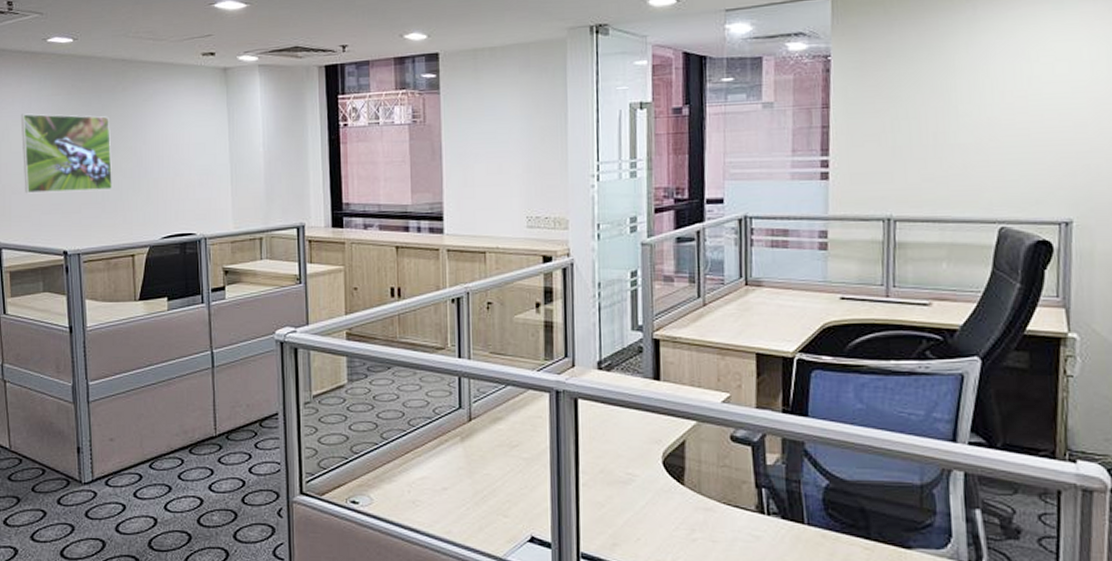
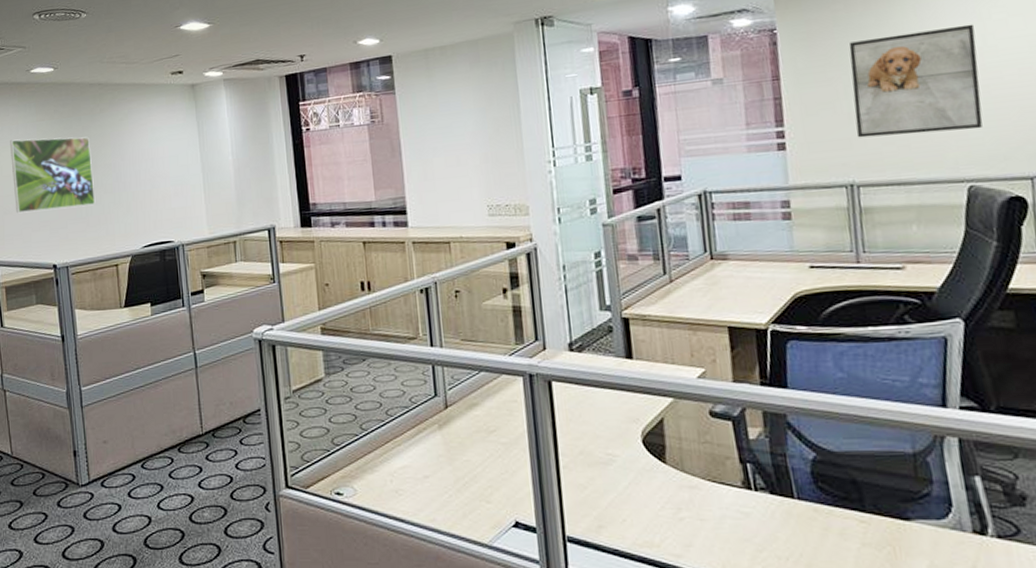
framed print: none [898,65,1022,172] -> present [849,24,983,138]

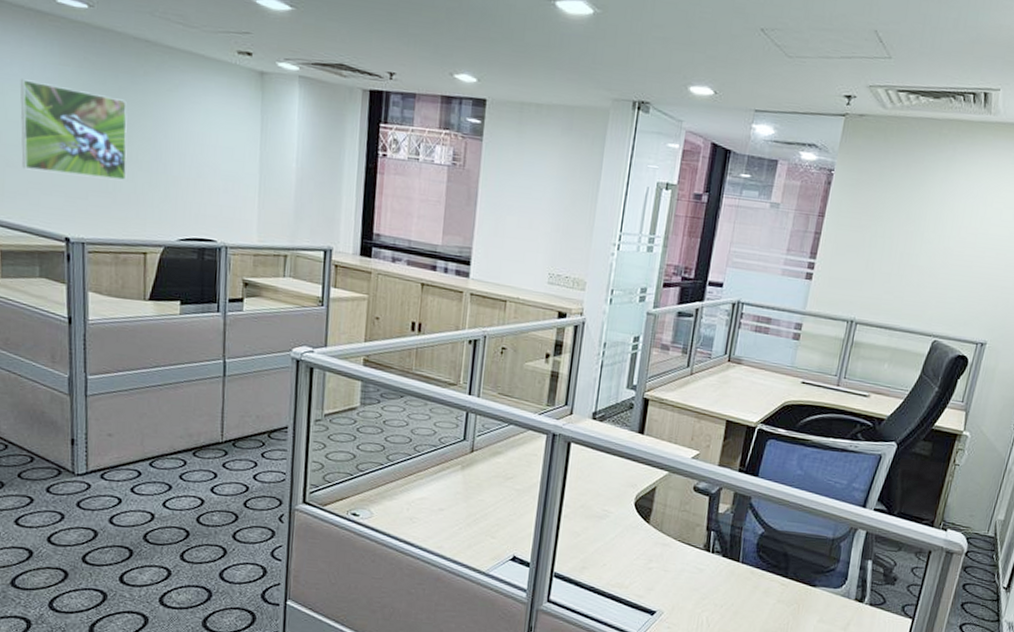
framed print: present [849,24,983,138] -> none [867,198,979,296]

